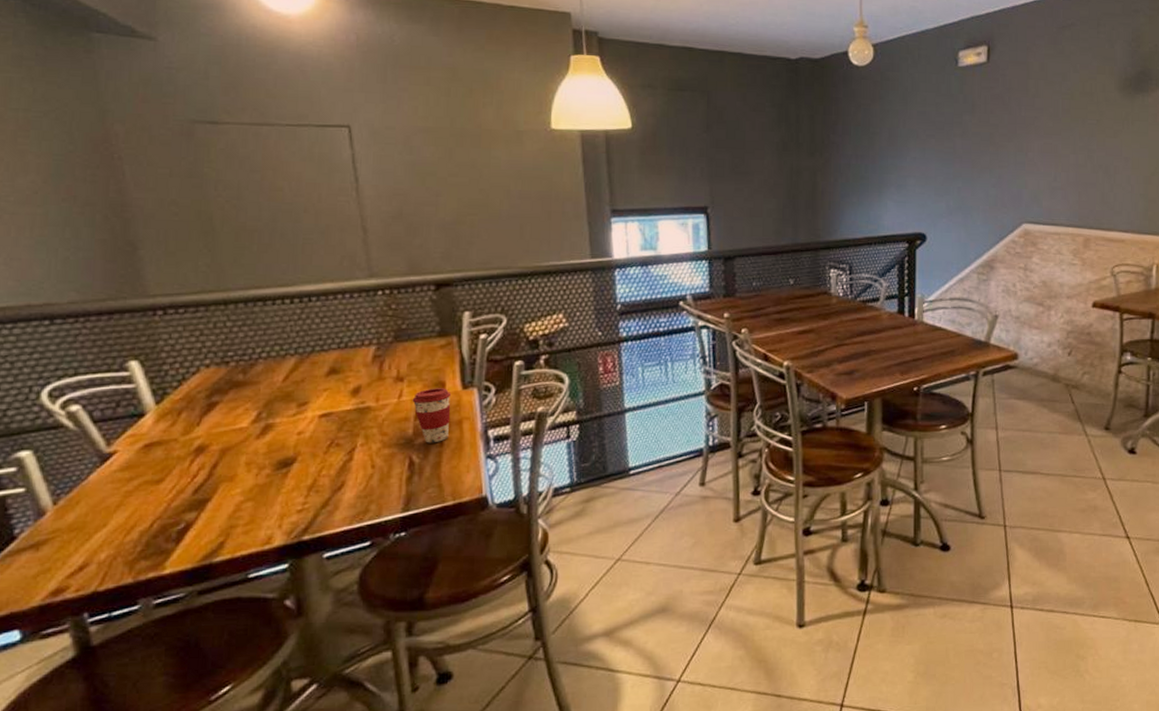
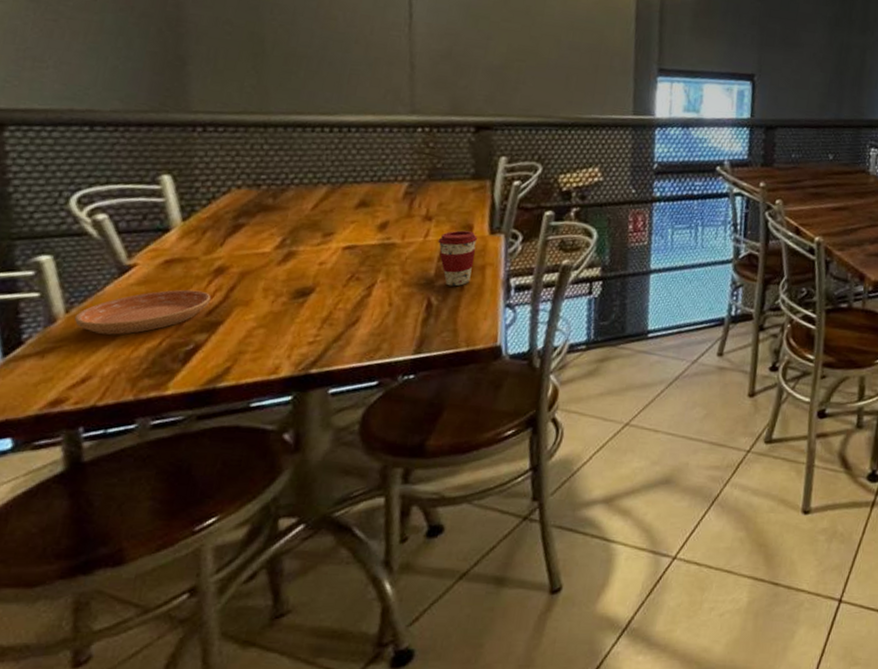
saucer: none [63,471,195,522] -> present [74,289,211,335]

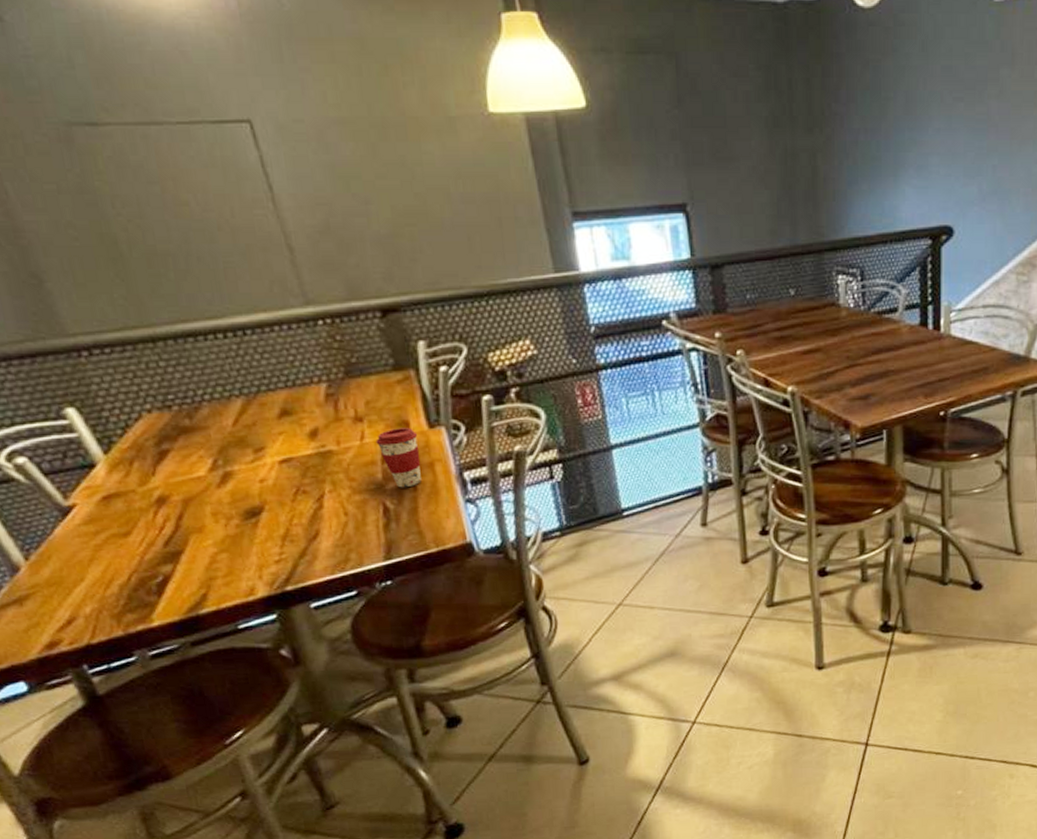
saucer: present [74,289,211,335] -> none [35,523,163,576]

